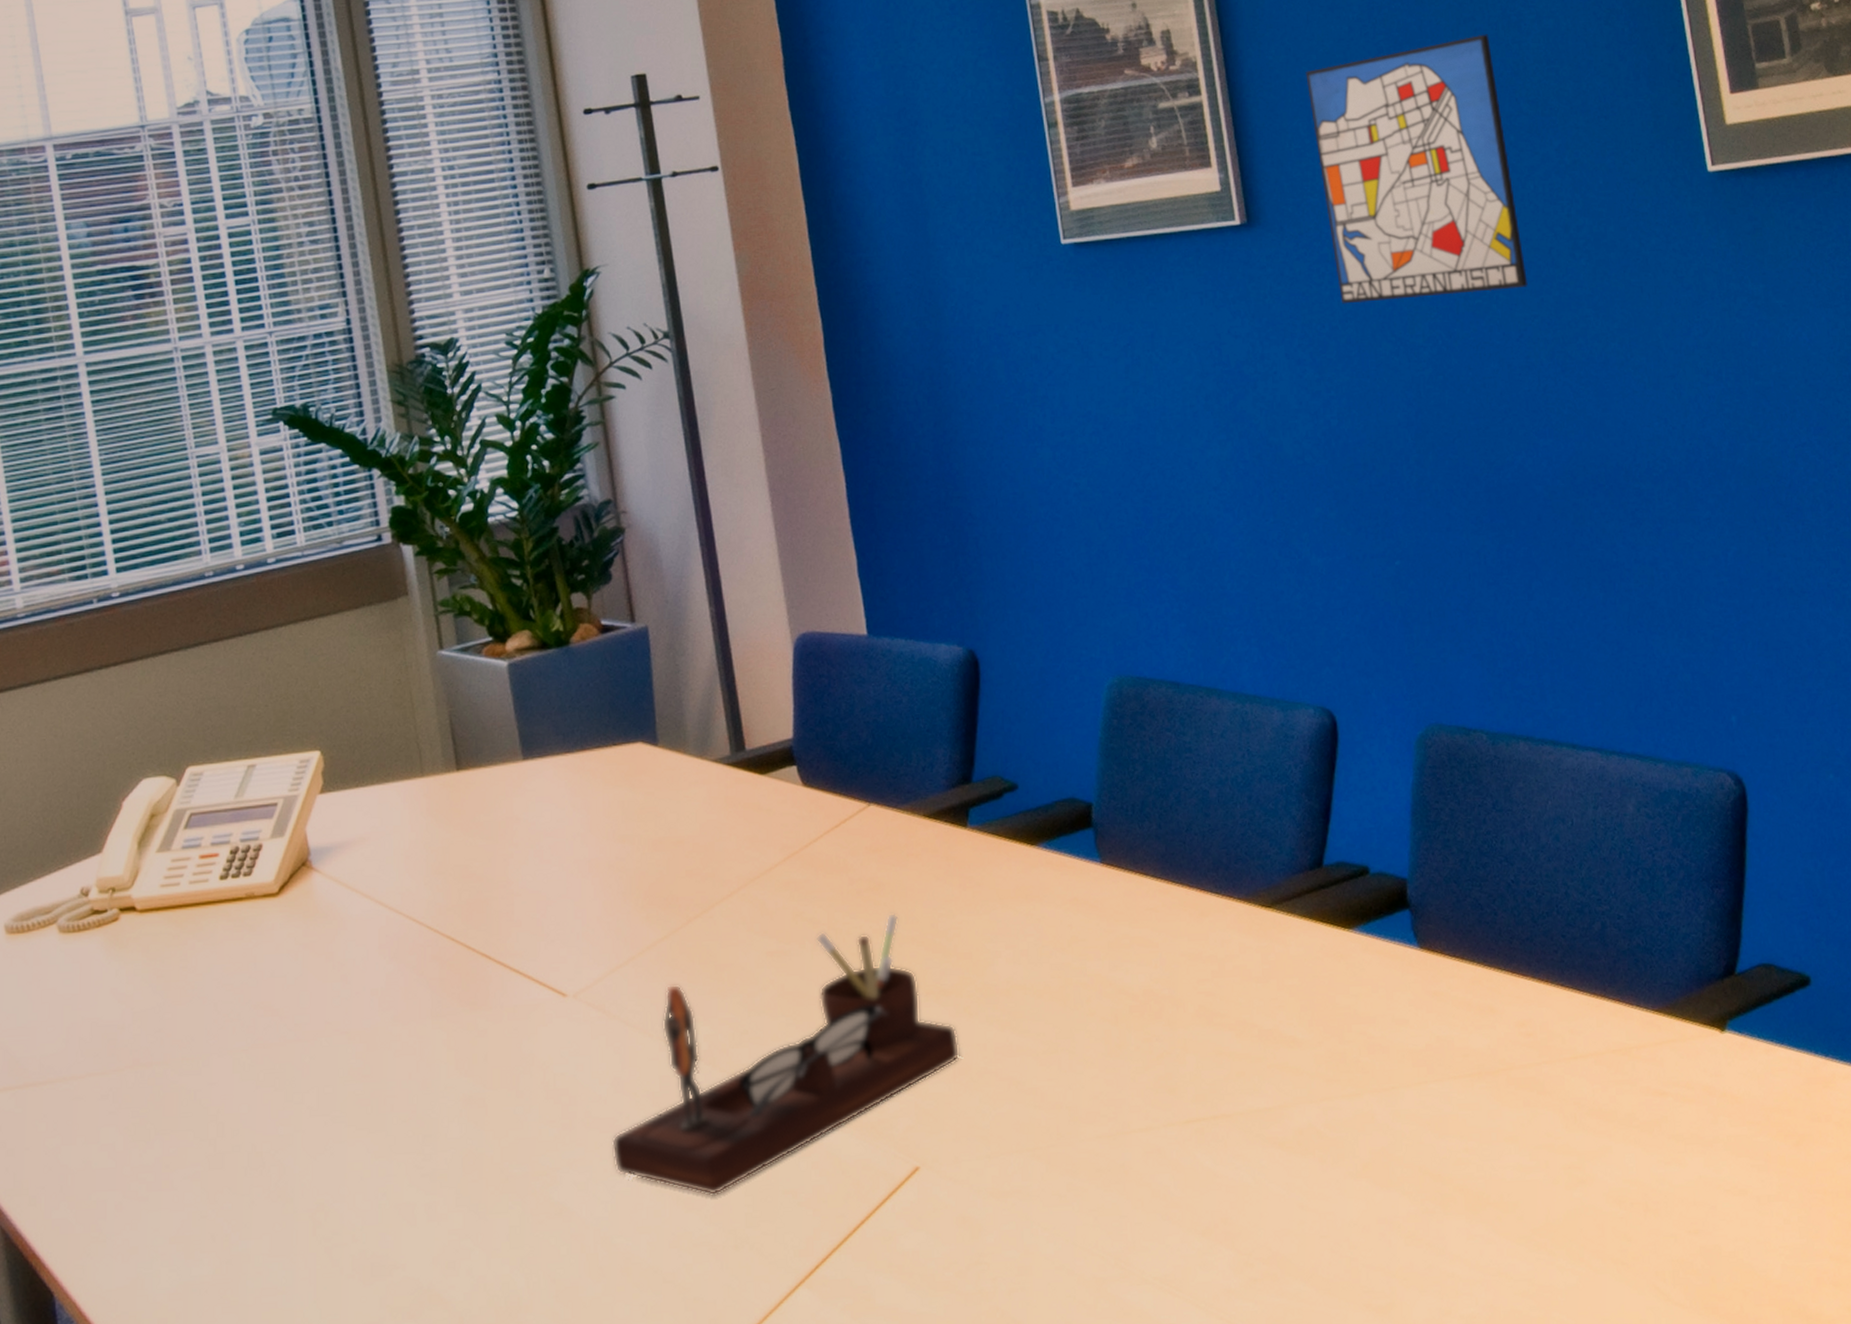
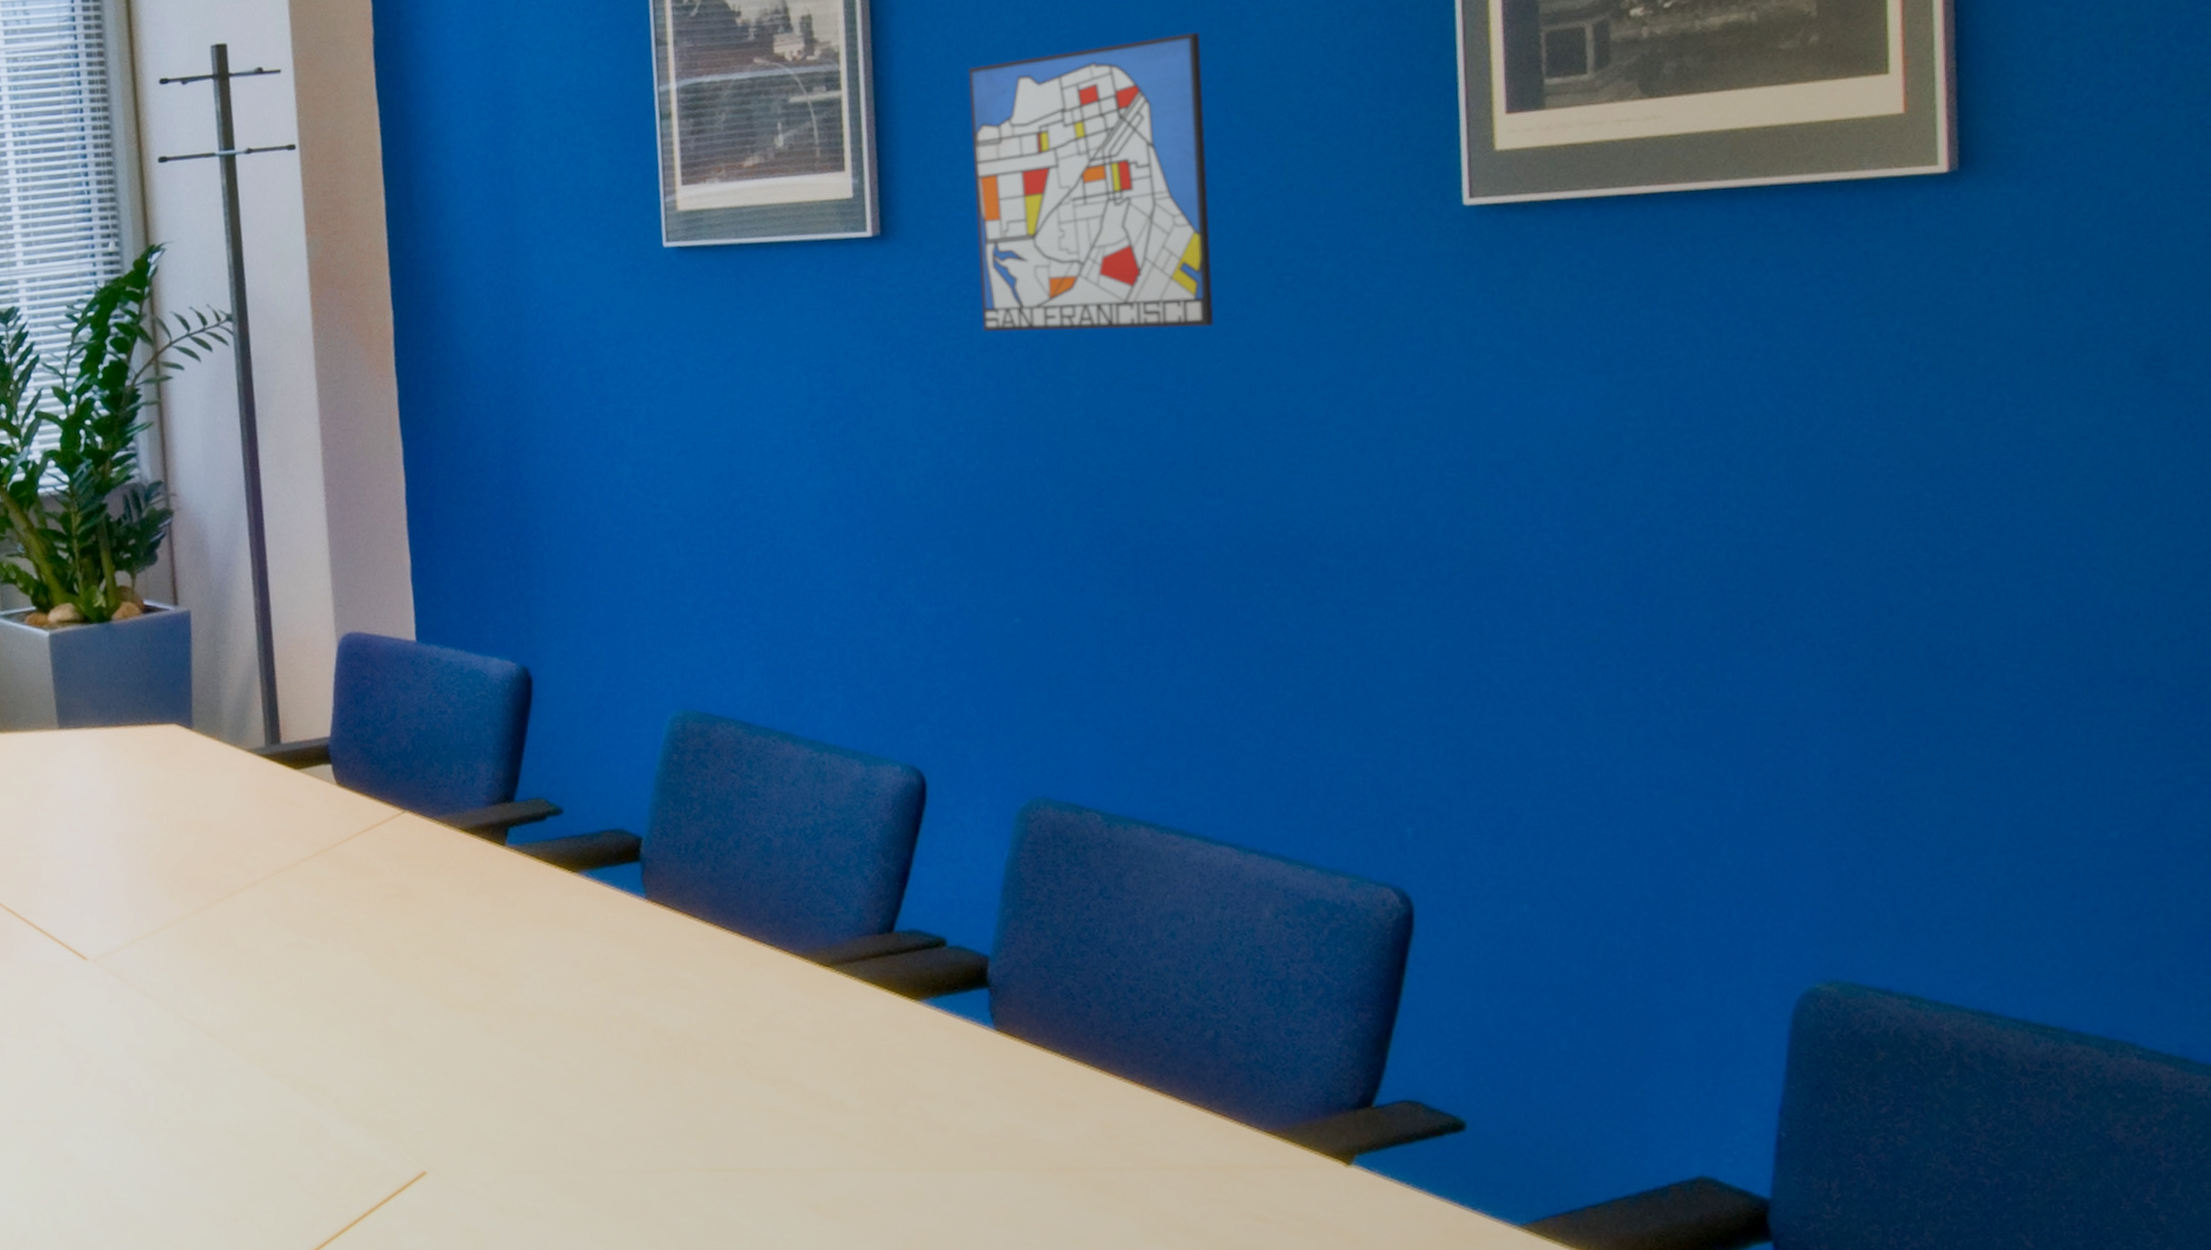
desk organizer: present [612,912,960,1196] -> none [122,921,478,1168]

